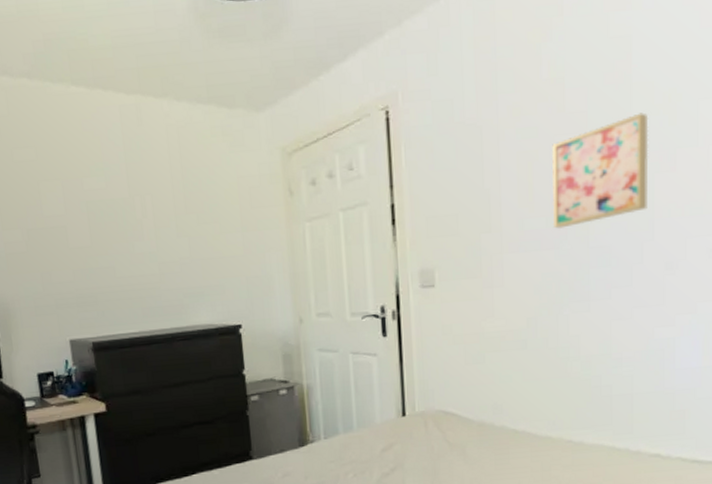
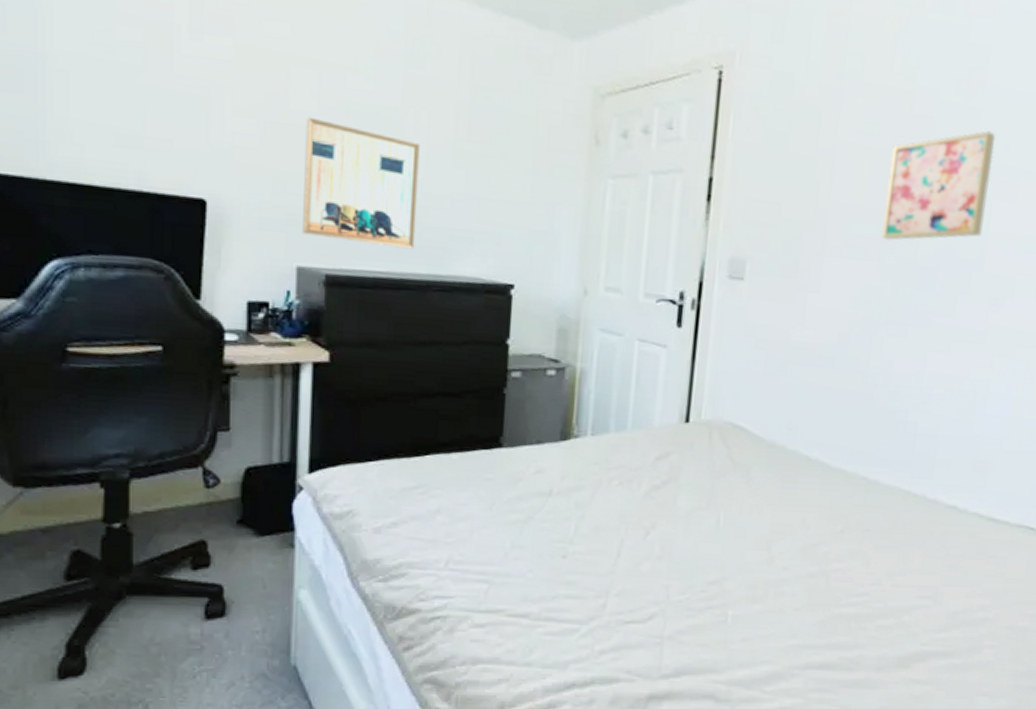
wall art: none [58,219,158,314] -> present [303,116,420,250]

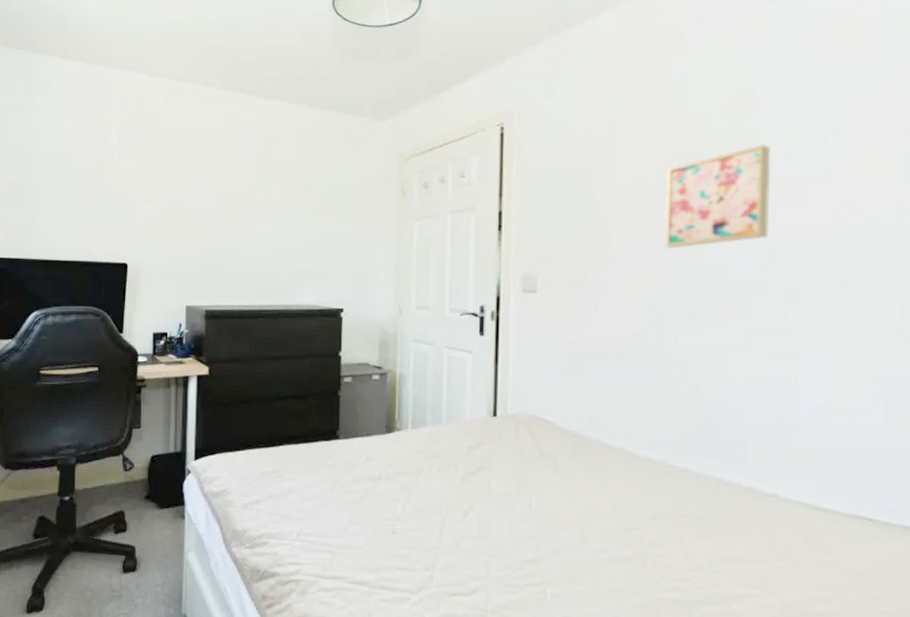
wall art: present [303,116,420,250] -> none [190,199,270,287]

